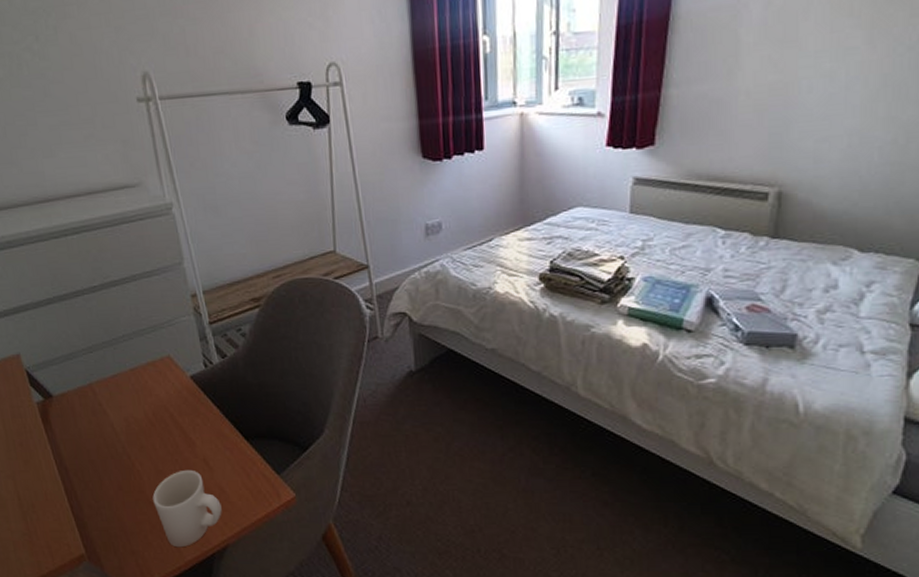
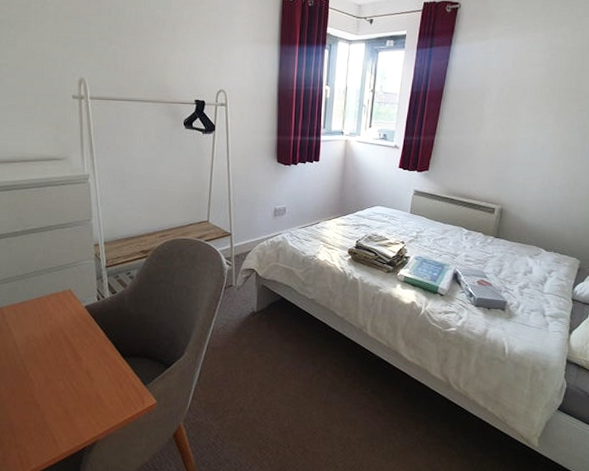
mug: present [152,469,222,548] -> none [40,379,96,442]

